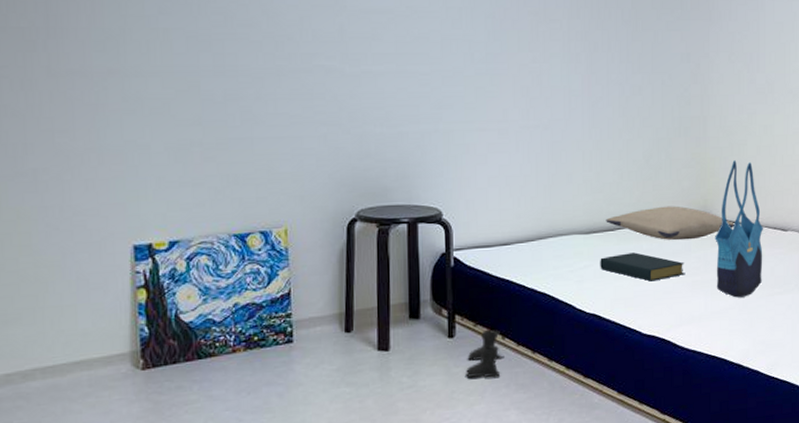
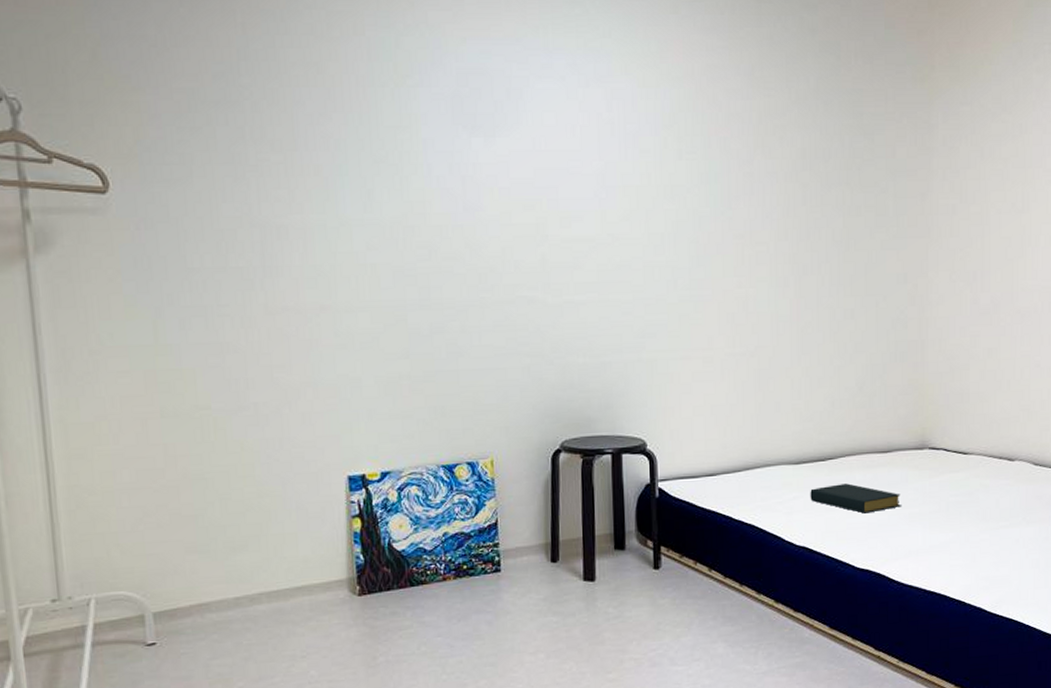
boots: present [464,329,504,378] -> none [671,561,711,610]
pillow: present [606,206,735,240] -> none [816,434,956,471]
tote bag: present [715,160,764,298] -> none [934,386,988,531]

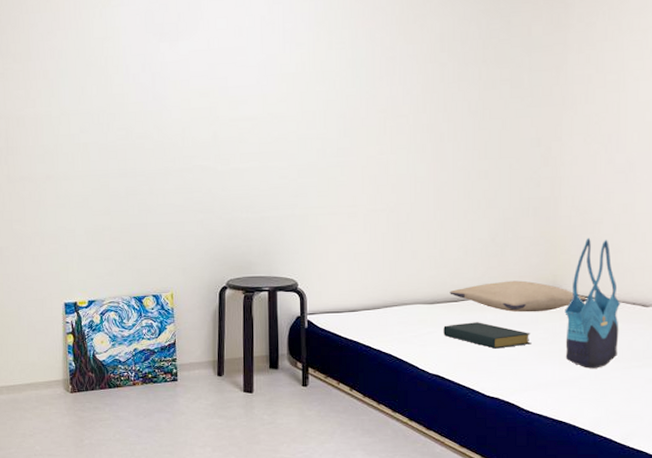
pillow: none [816,434,956,471] -> present [450,280,587,313]
tote bag: none [934,386,988,531] -> present [565,238,621,369]

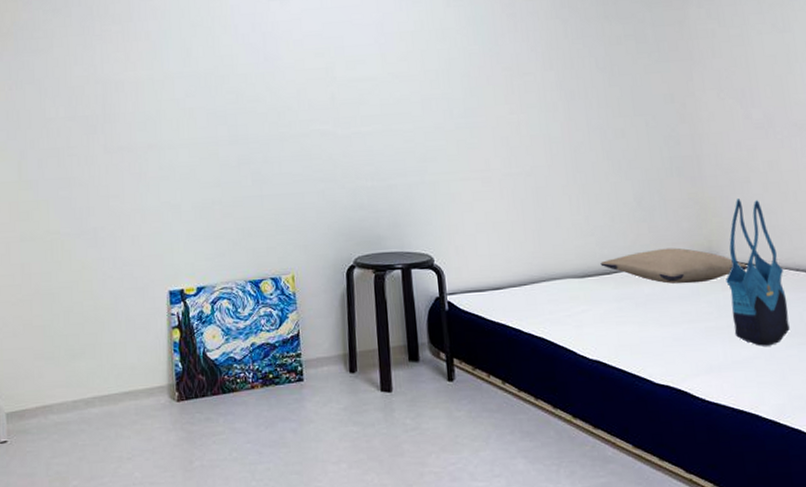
hardback book: present [443,322,531,349] -> none [598,296,695,327]

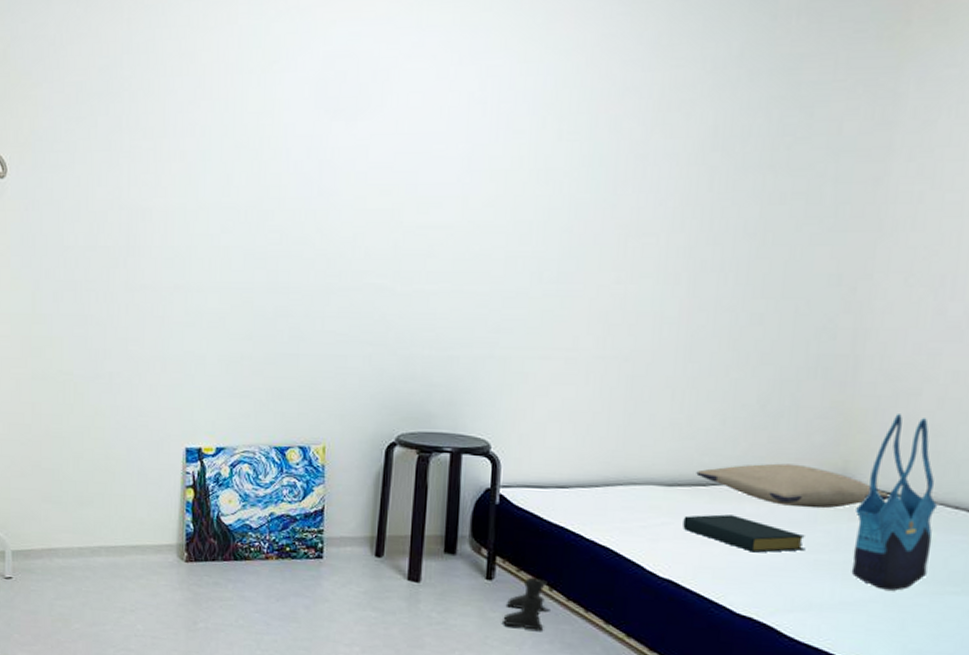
boots: none [467,373,506,424] -> present [501,577,550,631]
hardback book: none [598,296,695,327] -> present [683,514,805,553]

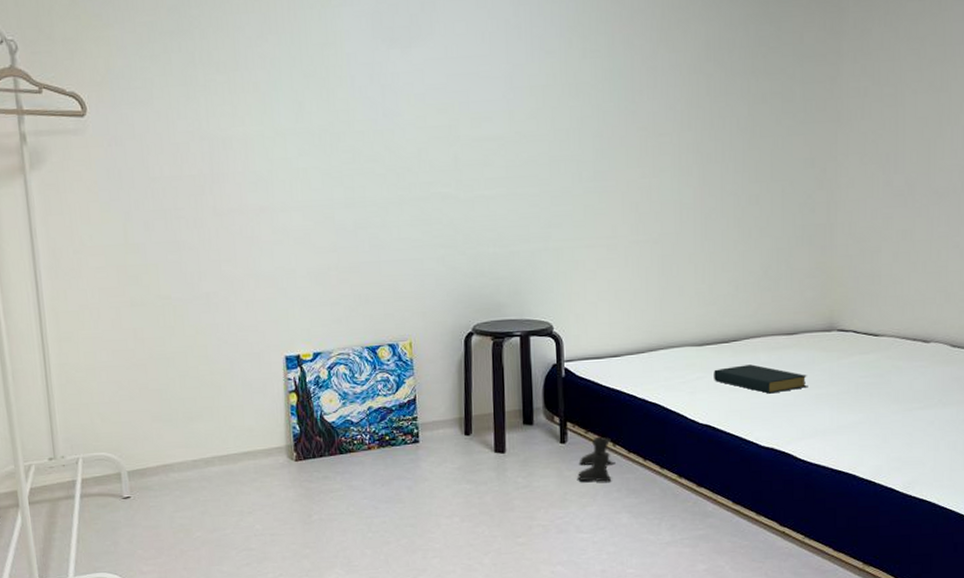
pillow: present [696,463,890,509] -> none [720,317,866,352]
tote bag: present [851,414,938,591] -> none [842,268,901,412]

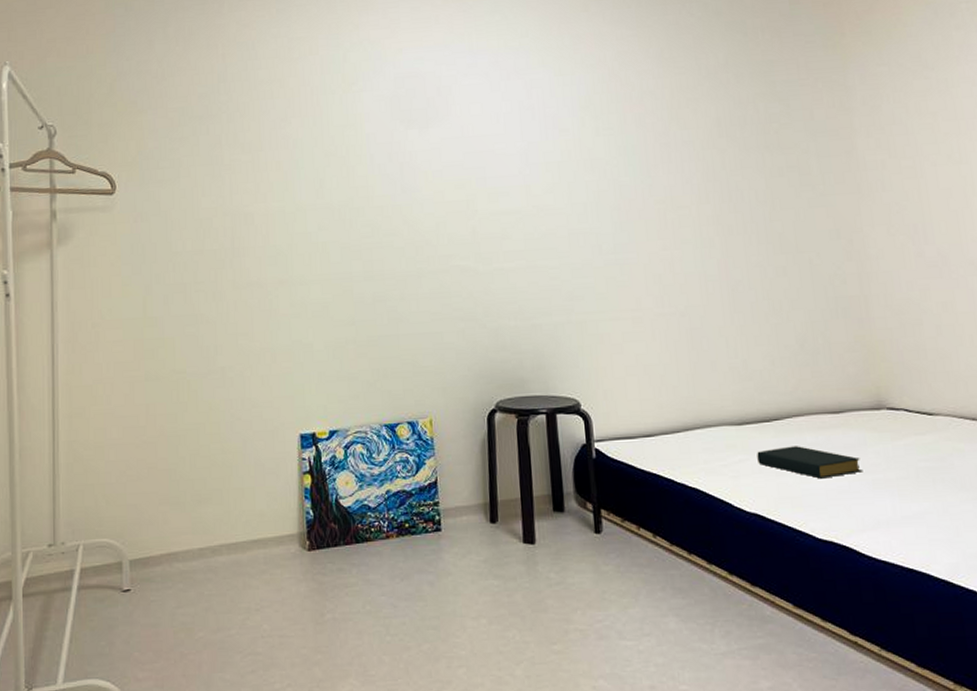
boots: present [576,436,616,482] -> none [615,526,657,579]

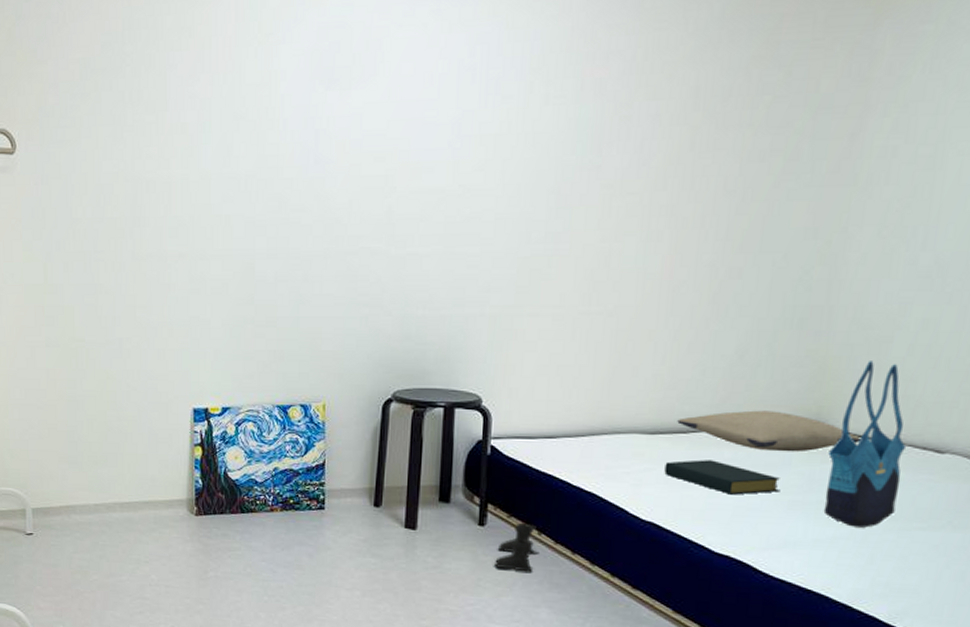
boots: none [615,526,657,579] -> present [493,522,539,572]
pillow: none [759,394,919,433] -> present [677,410,861,452]
tote bag: none [895,342,965,501] -> present [823,361,907,528]

